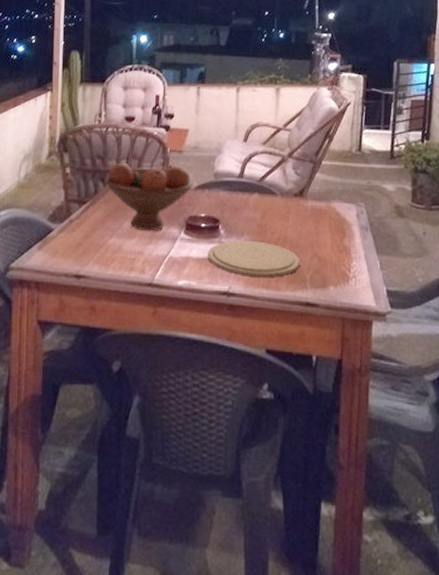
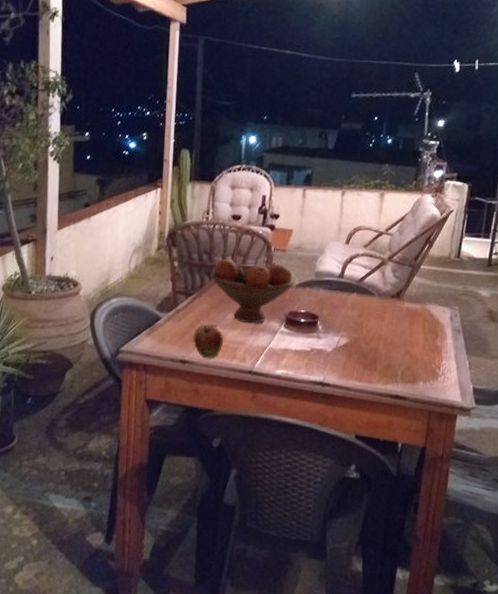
apple: none [88,236,121,272] -> present [193,325,224,359]
plate: present [208,241,300,277] -> none [306,336,393,371]

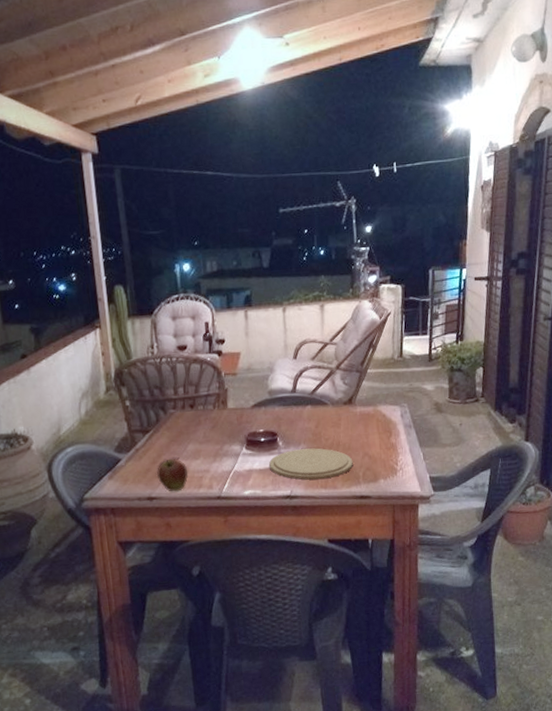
fruit bowl: present [210,258,295,324] -> none [165,387,250,451]
plate: none [306,336,393,371] -> present [269,448,353,480]

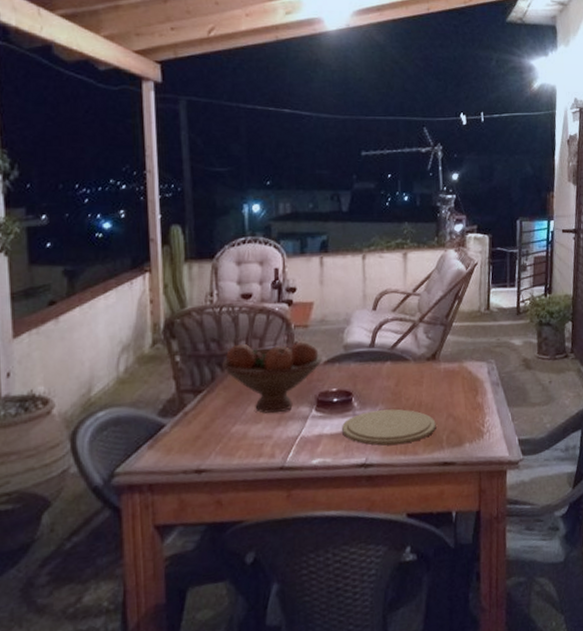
apple: present [157,459,189,492] -> none [209,423,247,463]
fruit bowl: none [165,387,250,451] -> present [222,341,322,414]

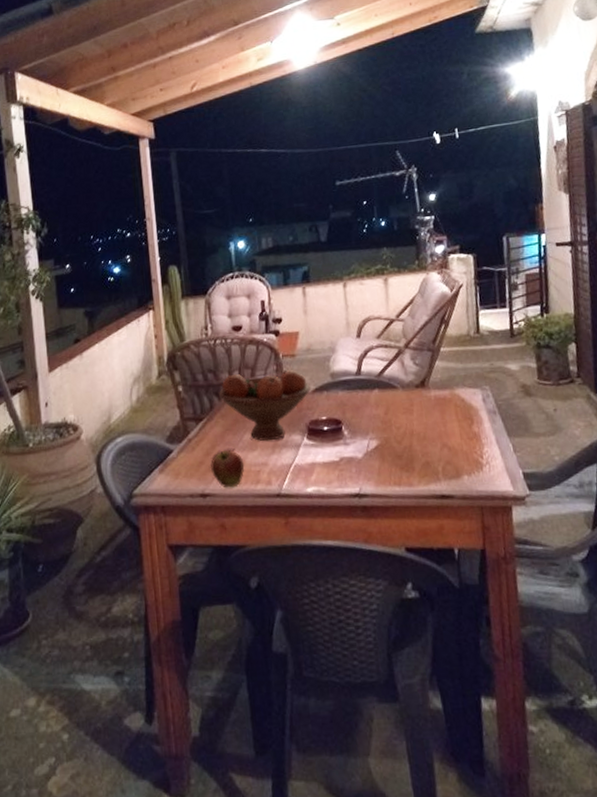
apple: none [209,423,247,463] -> present [211,450,245,488]
plate: present [342,409,436,446] -> none [334,438,431,476]

